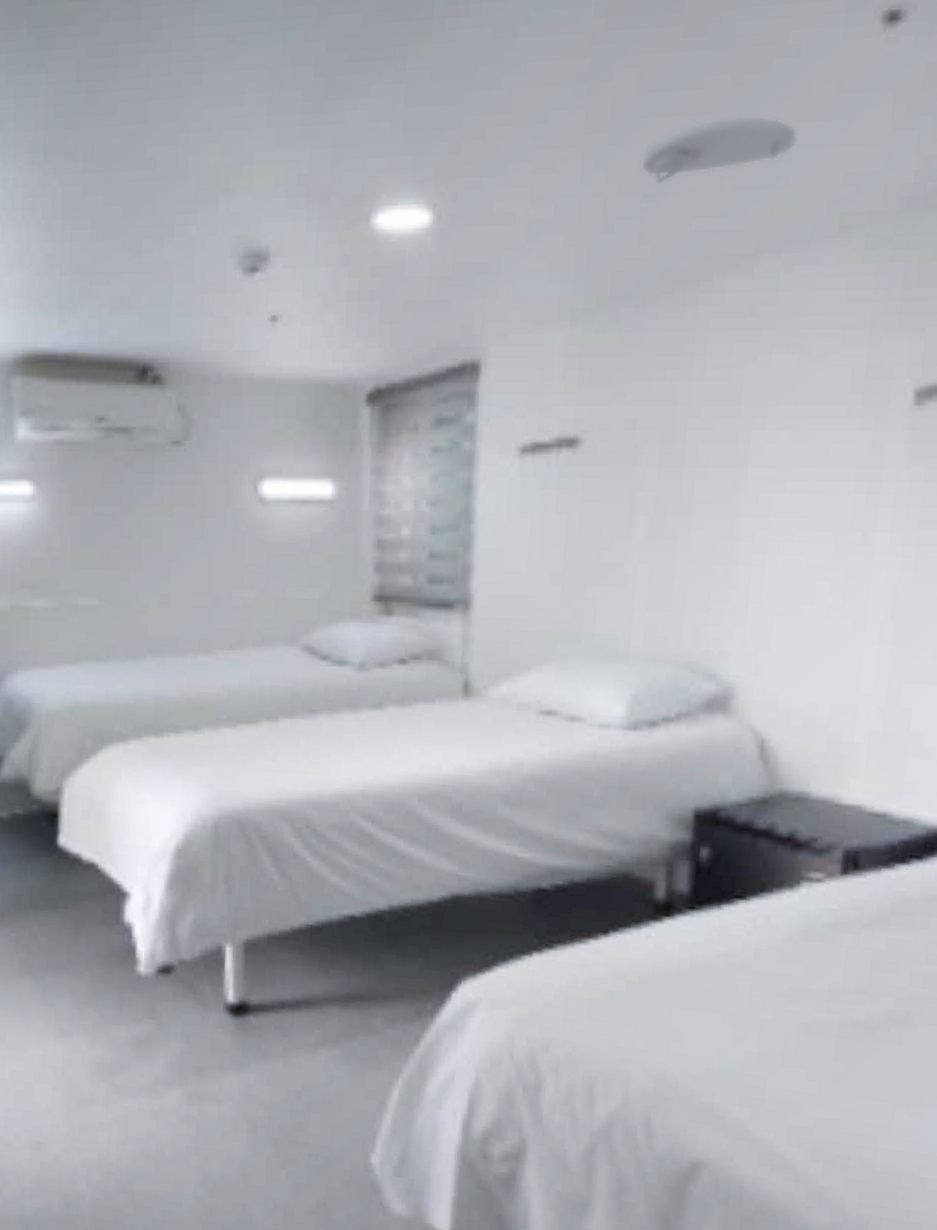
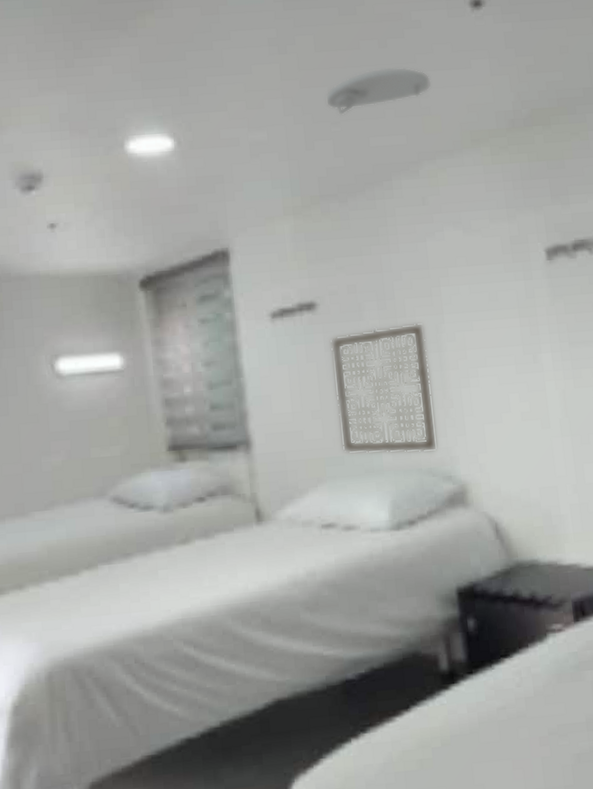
wall art: none [581,475,719,642] -> present [329,322,439,455]

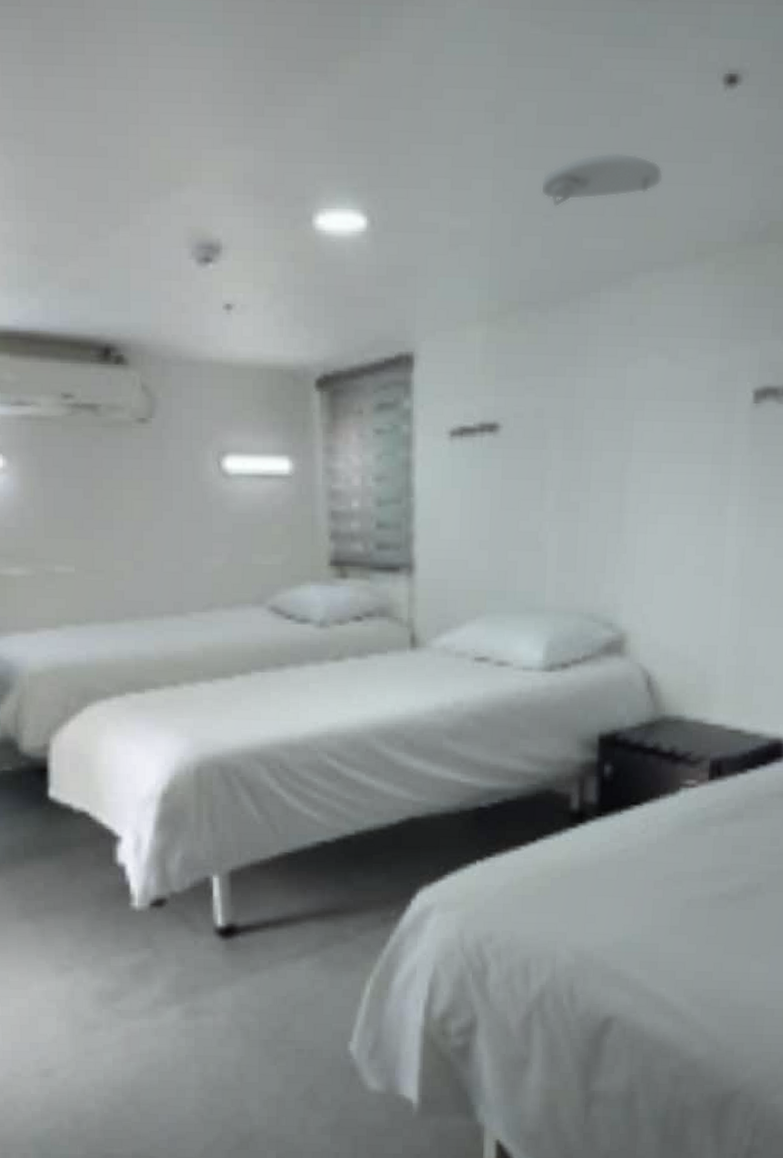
wall art: present [329,322,439,455] -> none [505,457,610,597]

